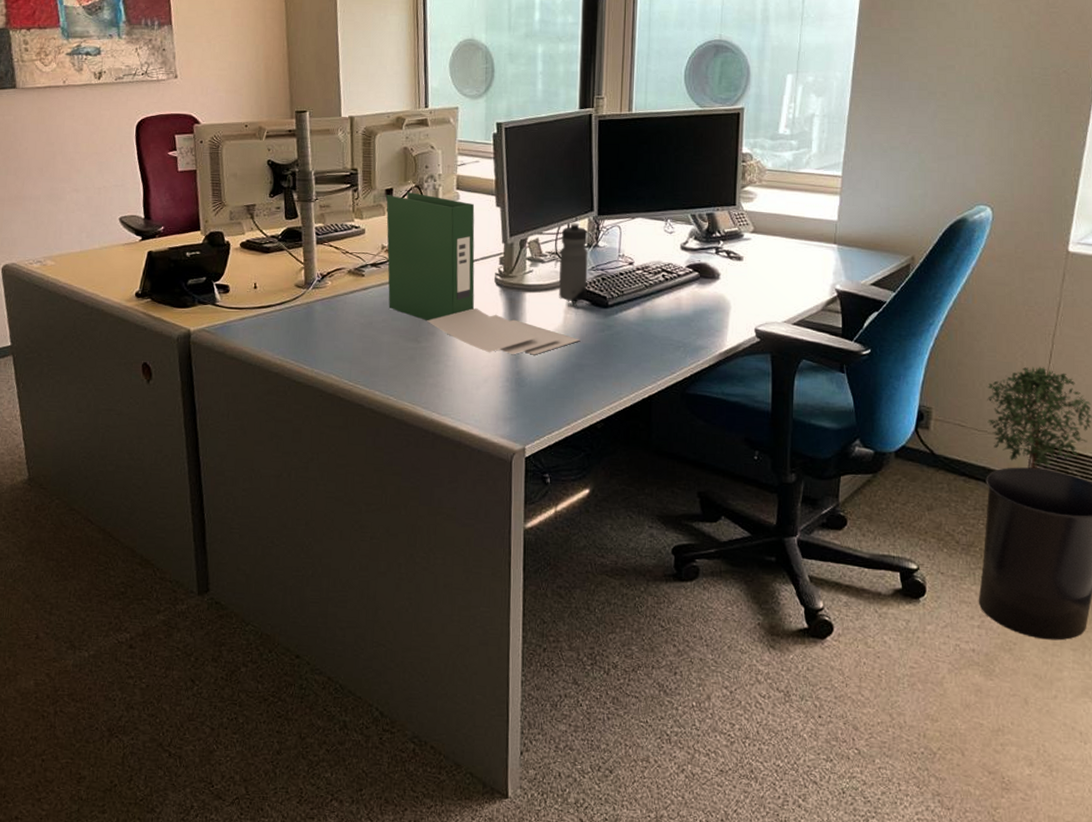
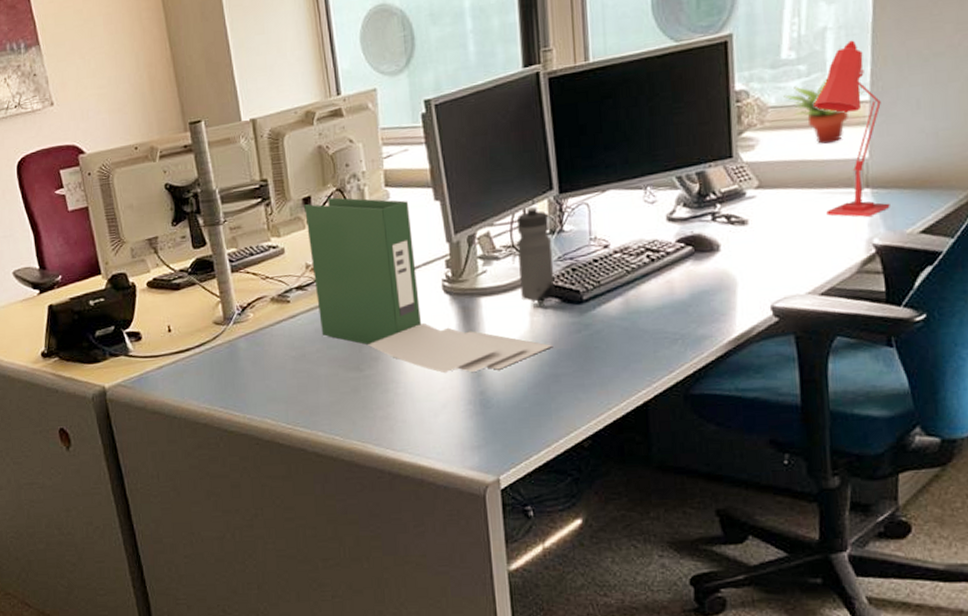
succulent plant: none [778,154,838,205] -> present [783,78,864,144]
desk lamp: none [799,127,850,268] -> present [812,40,890,218]

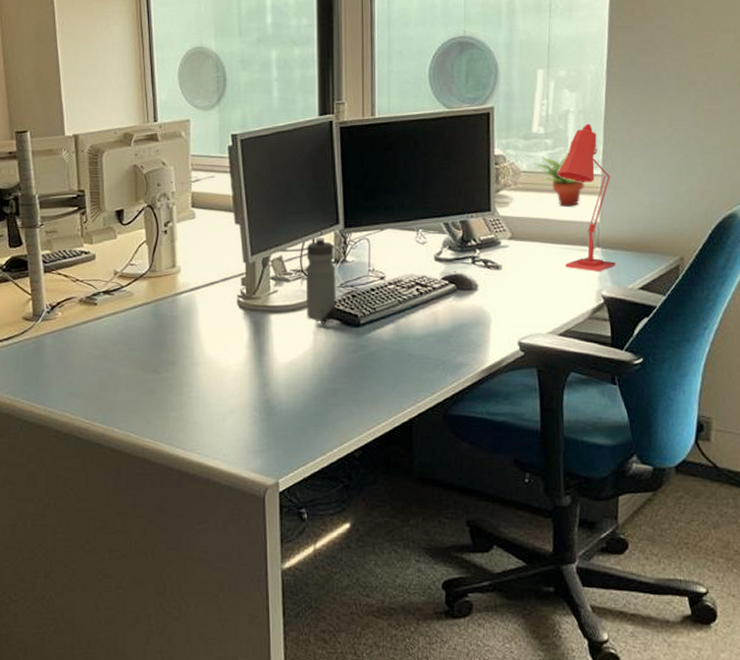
binder: present [304,197,421,344] -> none [117,212,216,349]
papers: present [368,322,553,374] -> none [166,333,333,381]

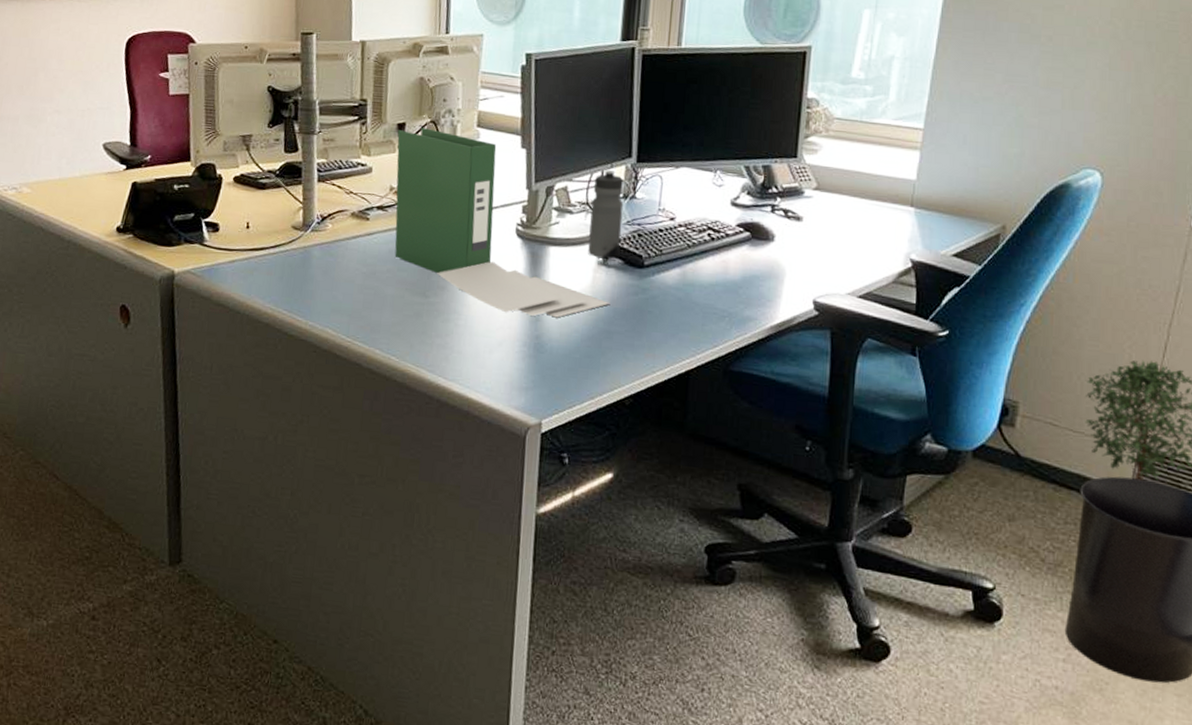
binder: none [117,212,216,349] -> present [394,127,497,273]
papers: none [166,333,333,381] -> present [437,261,611,318]
succulent plant: present [533,152,597,207] -> none [849,101,919,160]
desk lamp: present [556,123,616,273] -> none [873,72,933,234]

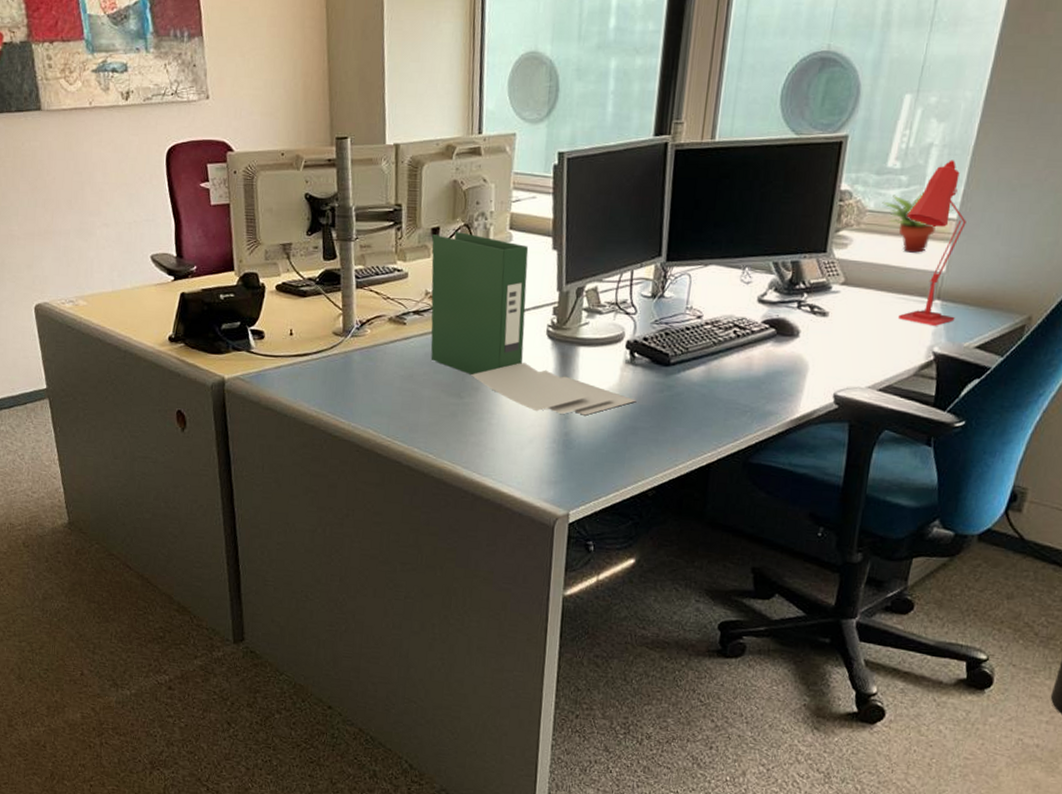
water bottle: present [588,170,624,259] -> none [616,270,653,358]
succulent plant: none [849,101,919,160] -> present [882,192,953,253]
desk lamp: none [873,72,933,234] -> present [898,160,966,327]

